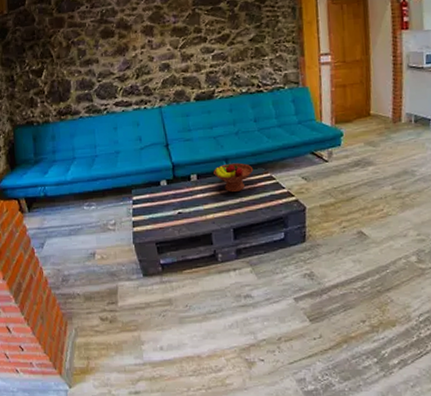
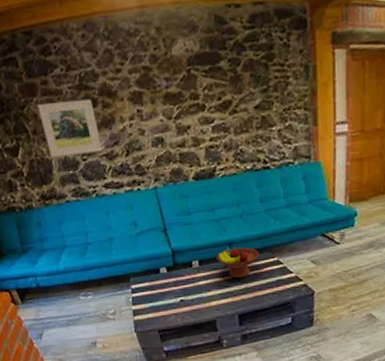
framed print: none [63,30,115,79] -> present [37,98,102,157]

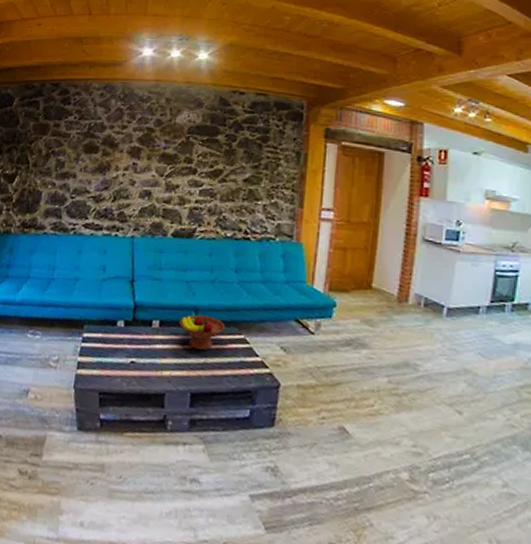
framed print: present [37,98,102,157] -> none [42,142,94,193]

